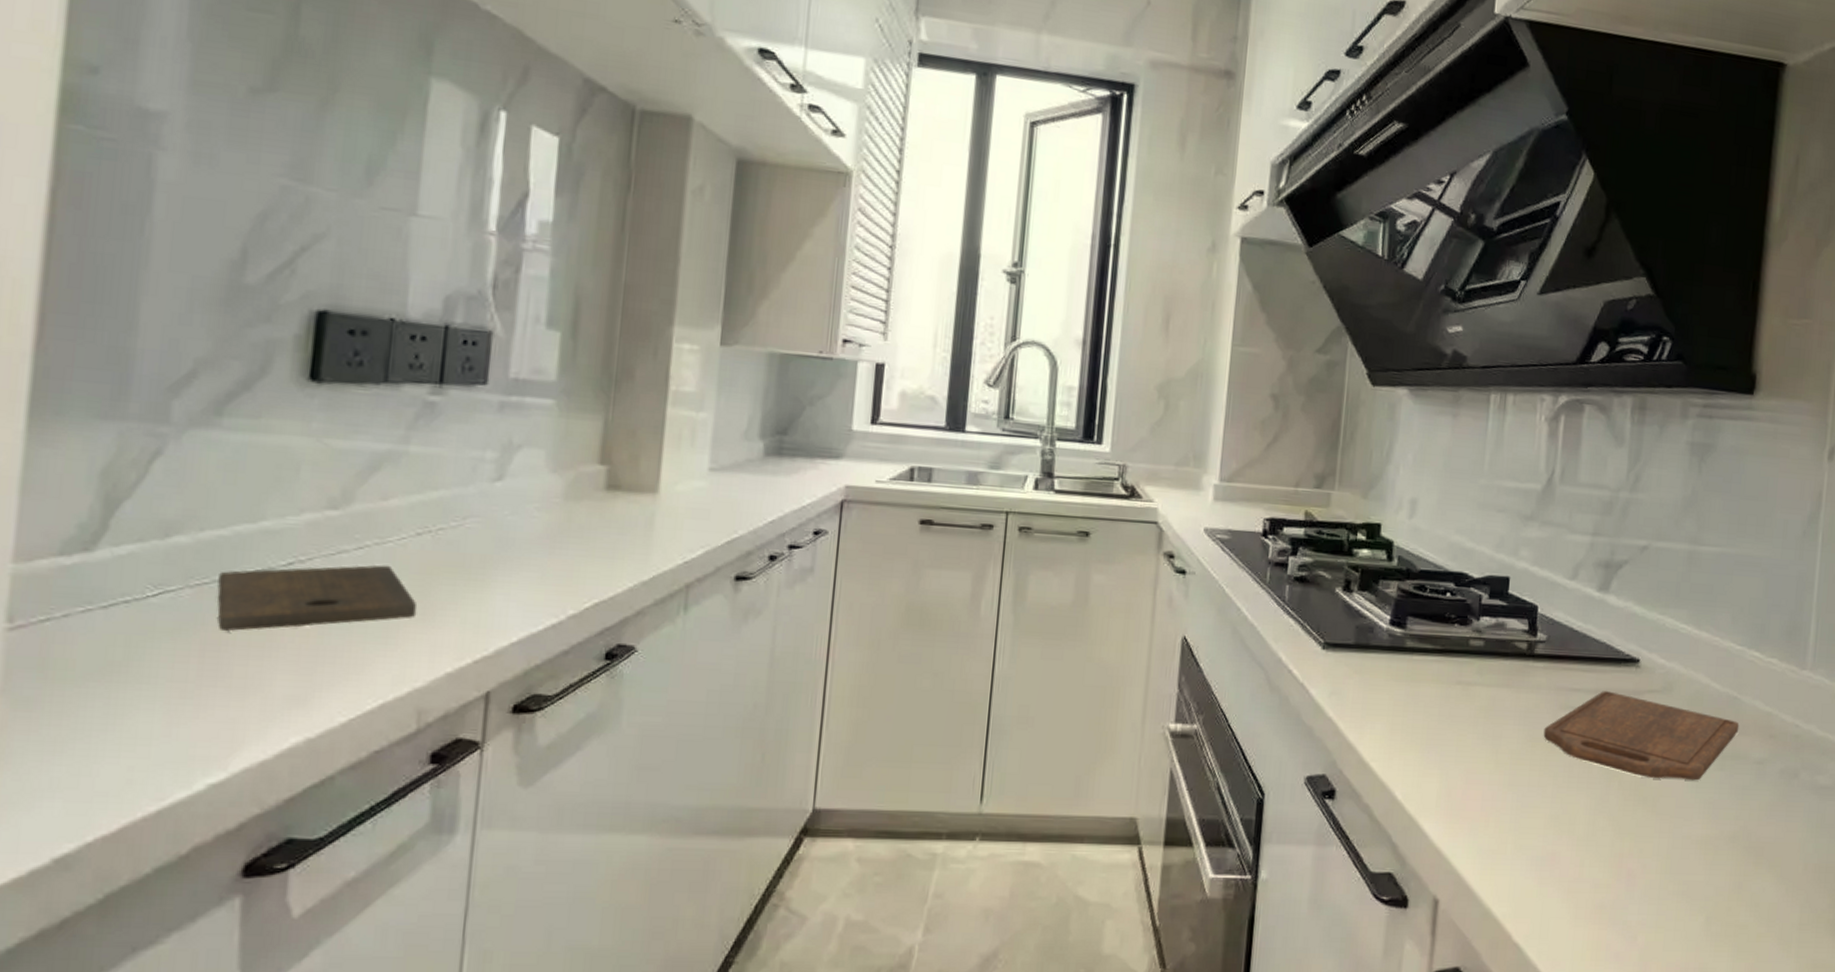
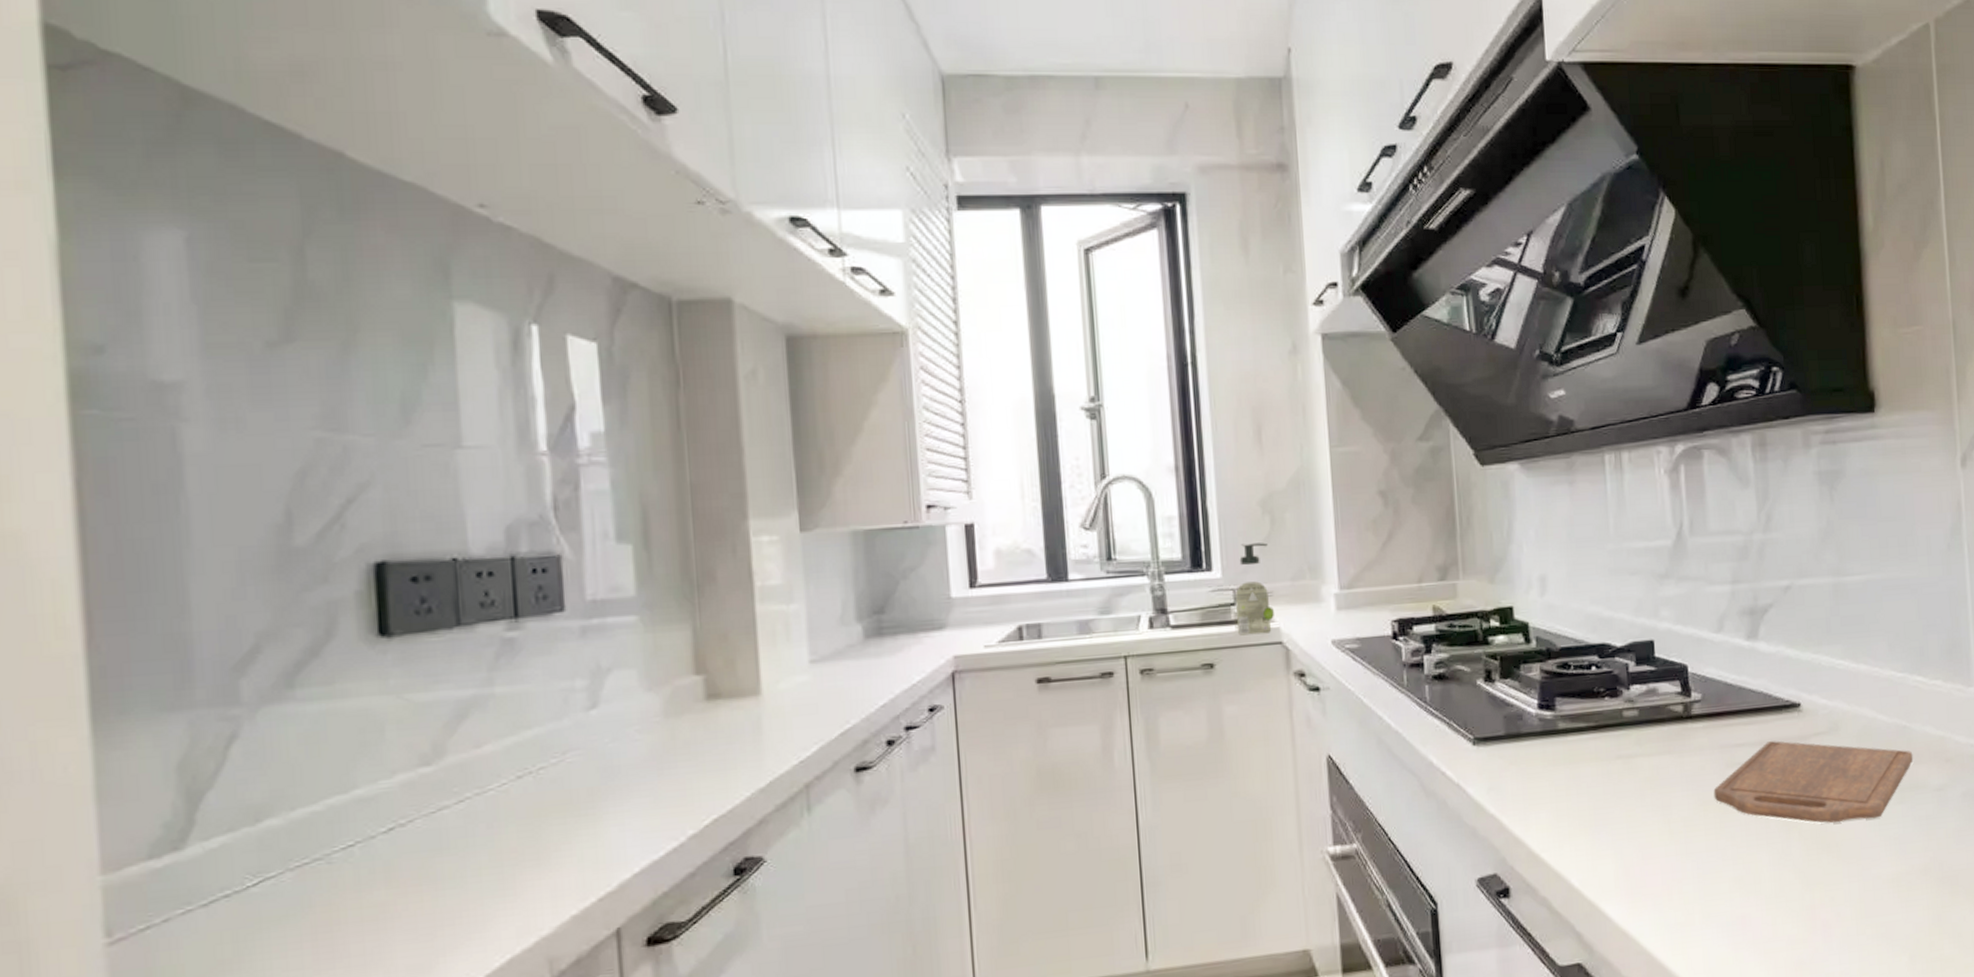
cutting board: present [217,564,418,631] -> none [318,814,531,910]
soap dispenser: none [1115,423,1159,512] -> present [1231,542,1274,636]

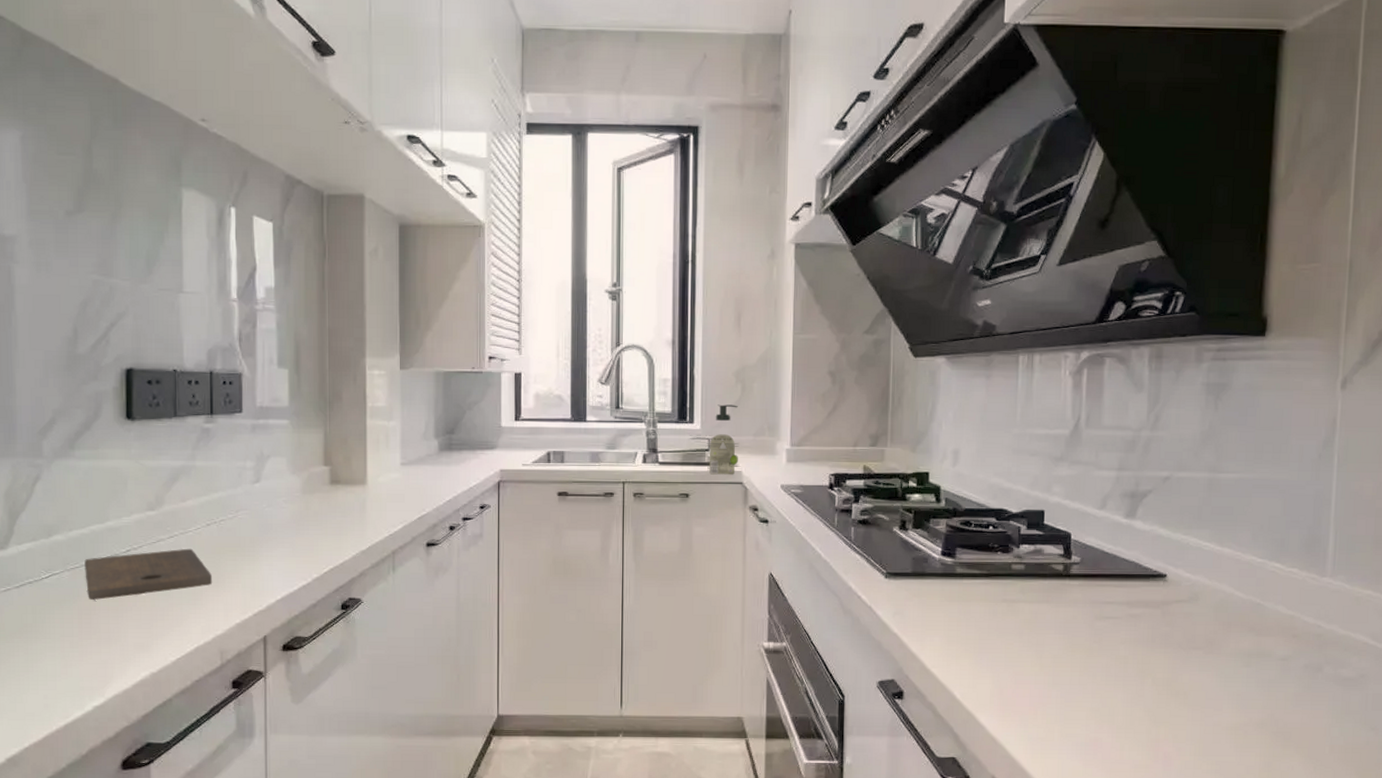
cutting board: none [318,814,531,910] -> present [84,548,213,600]
cutting board: present [1713,741,1914,823] -> none [1081,603,1263,676]

